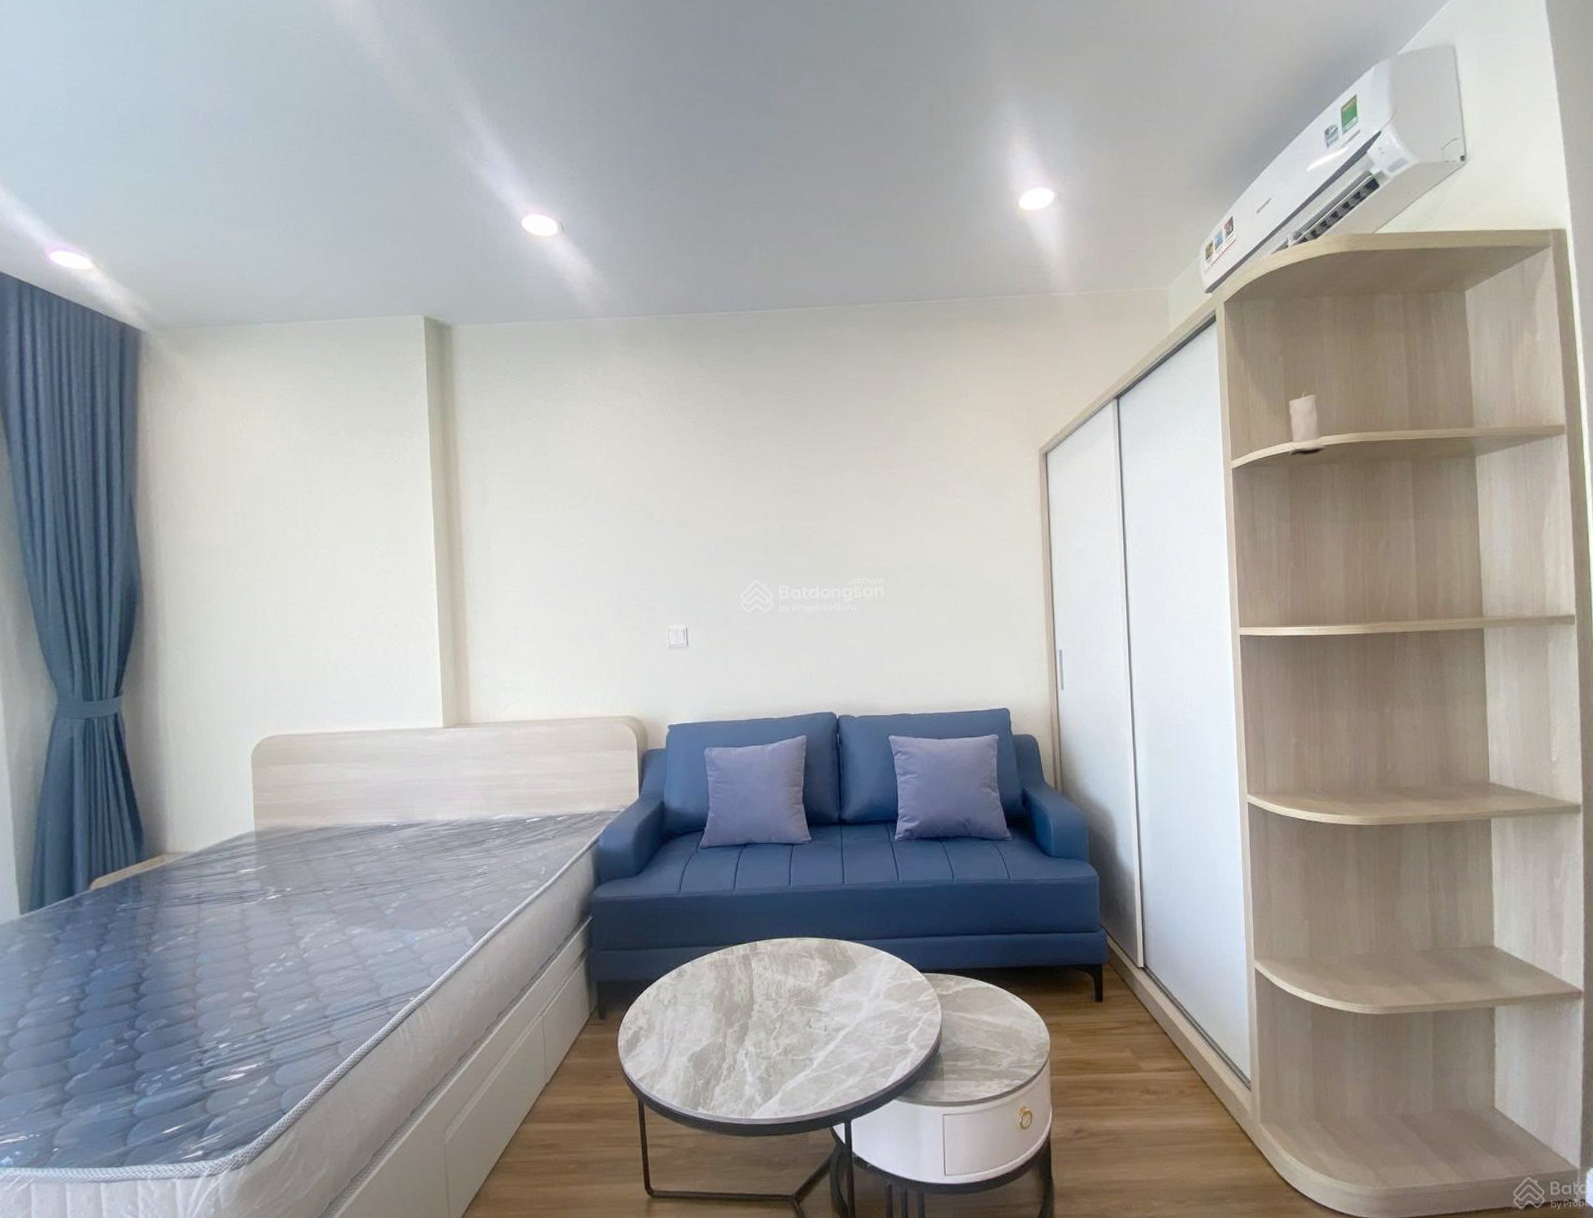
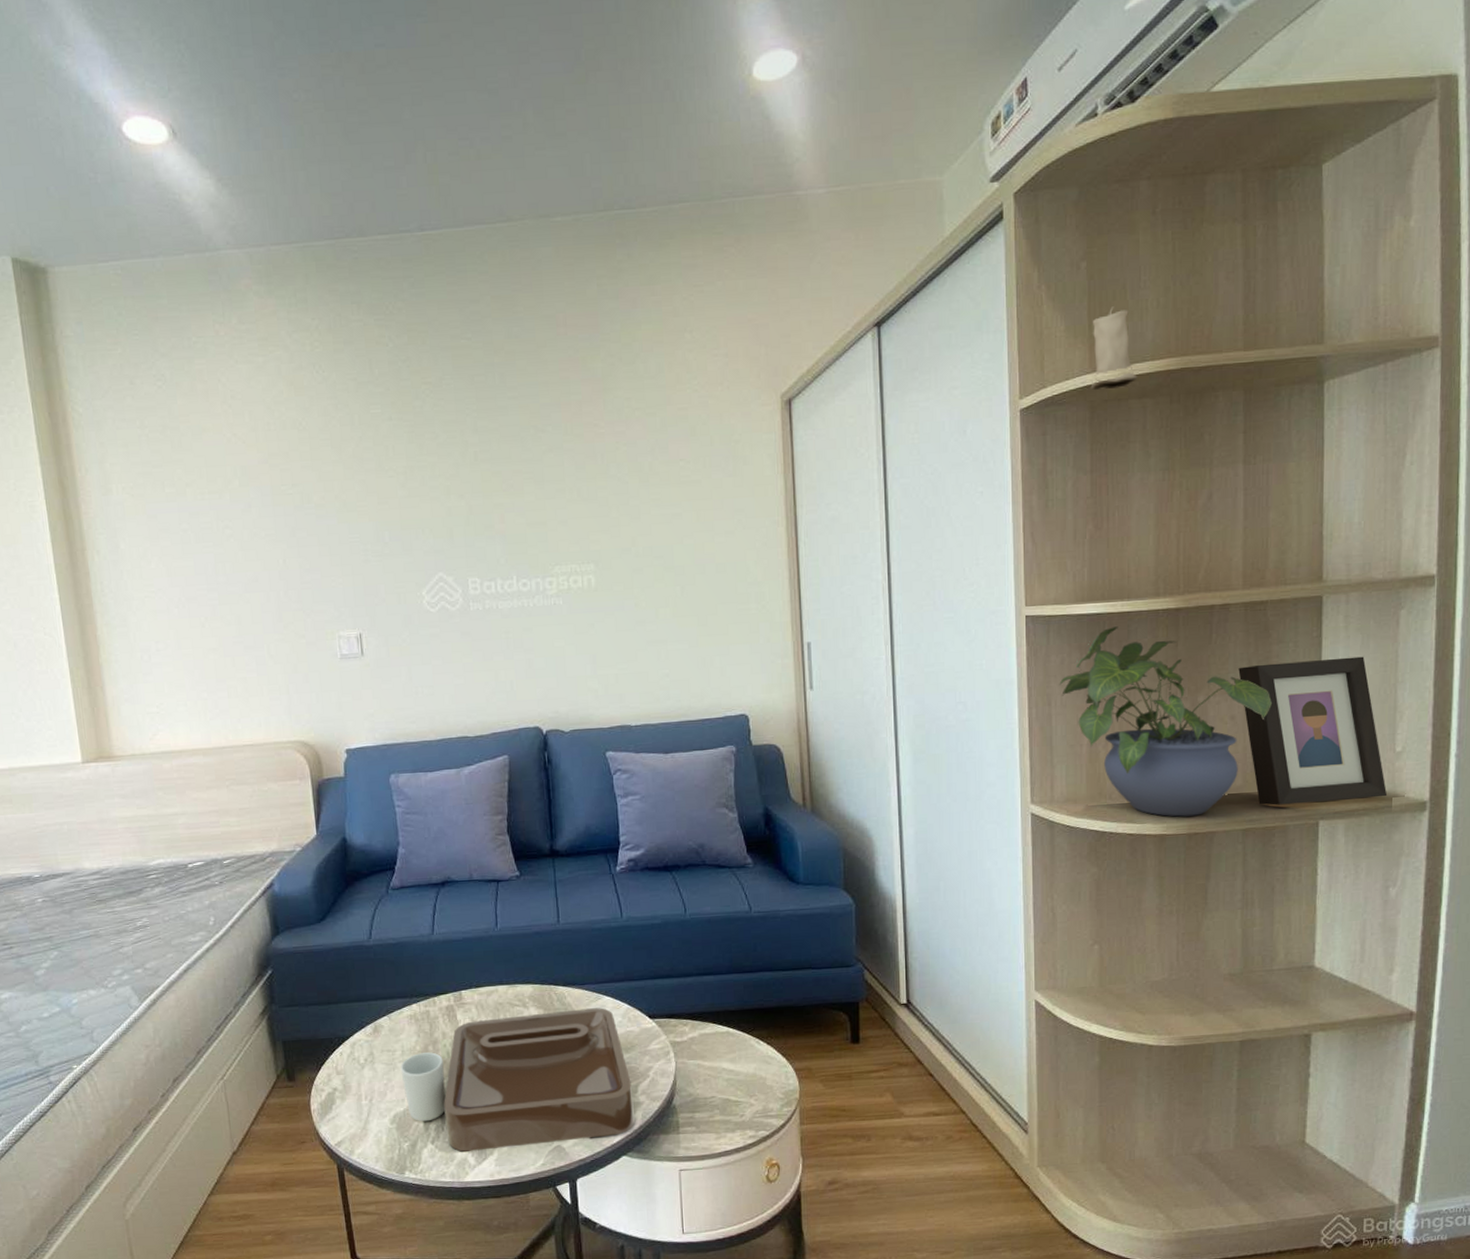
mug: none [699,997,738,1061] -> present [400,1052,446,1122]
decorative tray: none [736,961,905,1090] -> present [444,1008,636,1152]
potted plant: none [1269,647,1446,810] -> present [1059,626,1272,817]
picture frame: none [1417,680,1547,804] -> present [1238,656,1388,806]

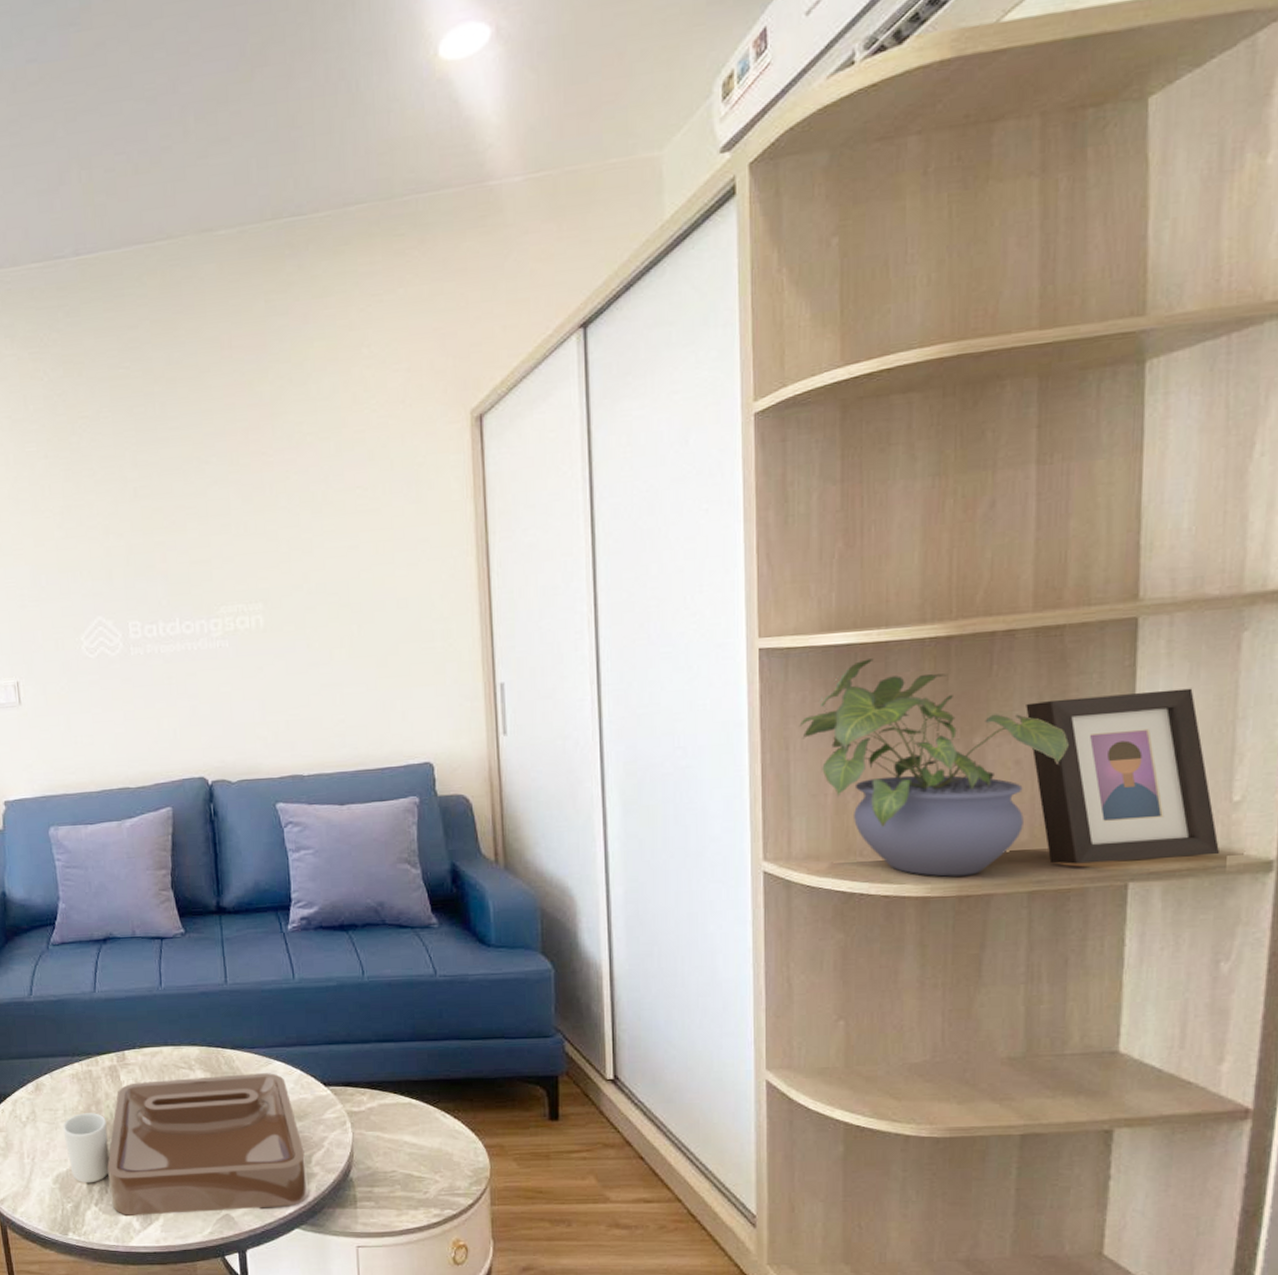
candle: present [1092,306,1137,390] -> none [844,287,902,386]

